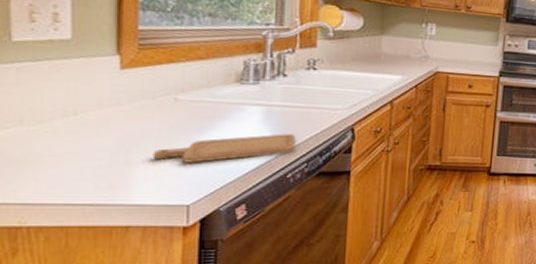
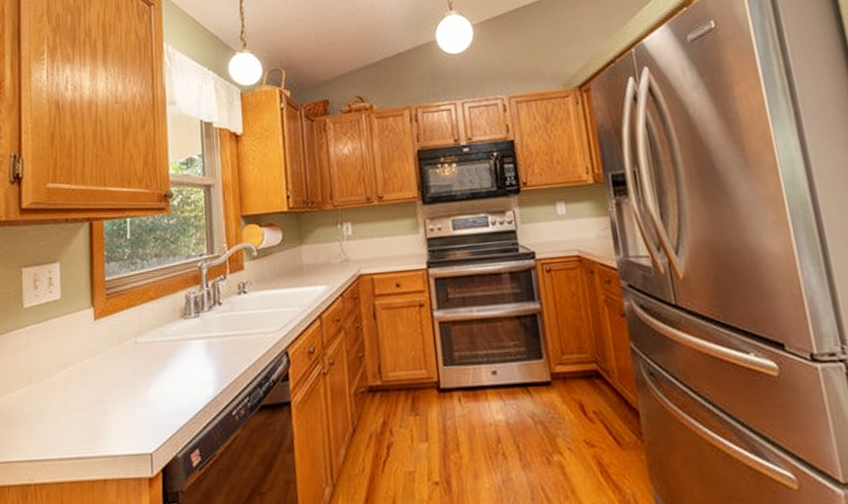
chopping board: present [152,134,296,163] -> none [121,365,237,408]

